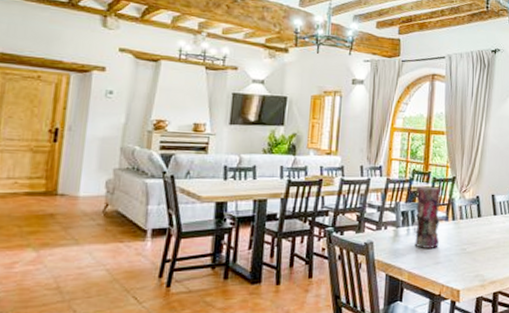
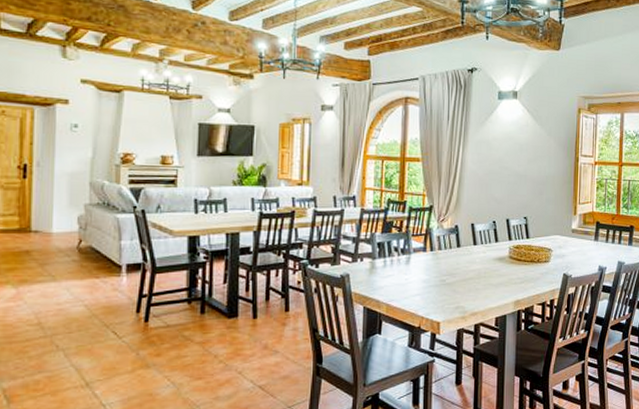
vase: present [415,186,442,248] -> none [391,216,418,280]

